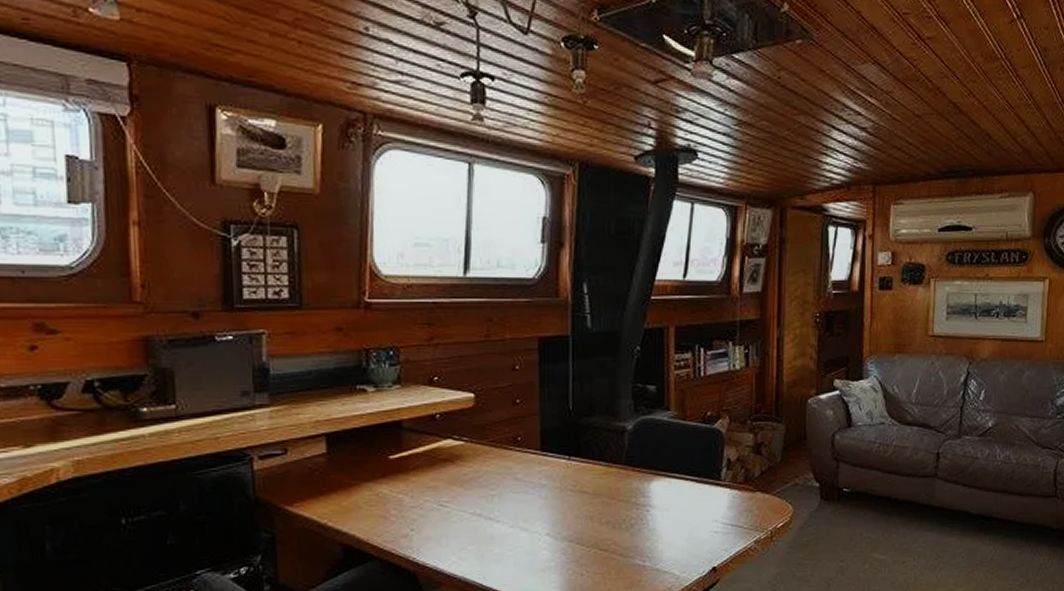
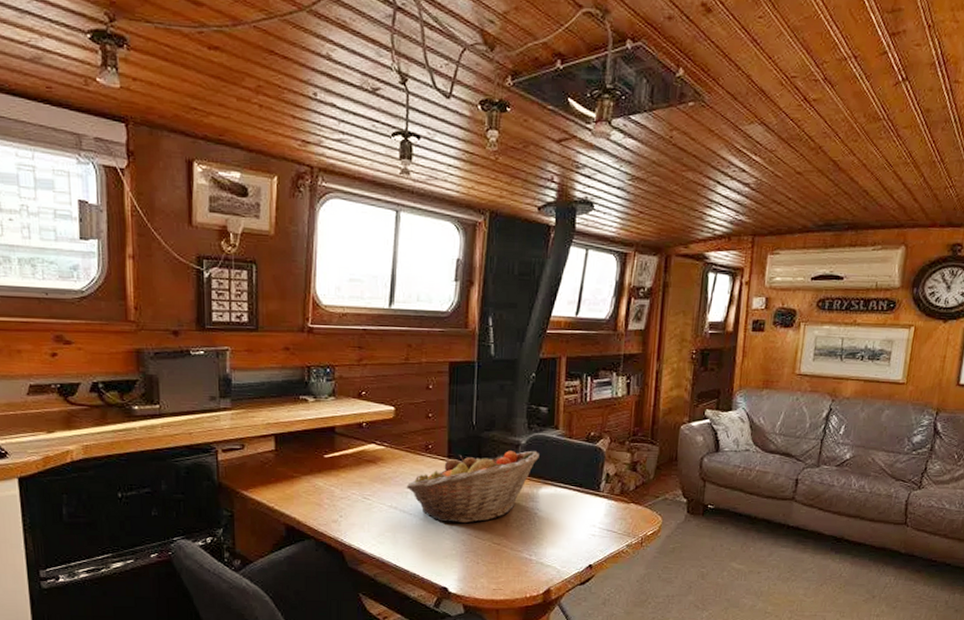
fruit basket: none [491,436,649,529] -> present [406,450,539,524]

